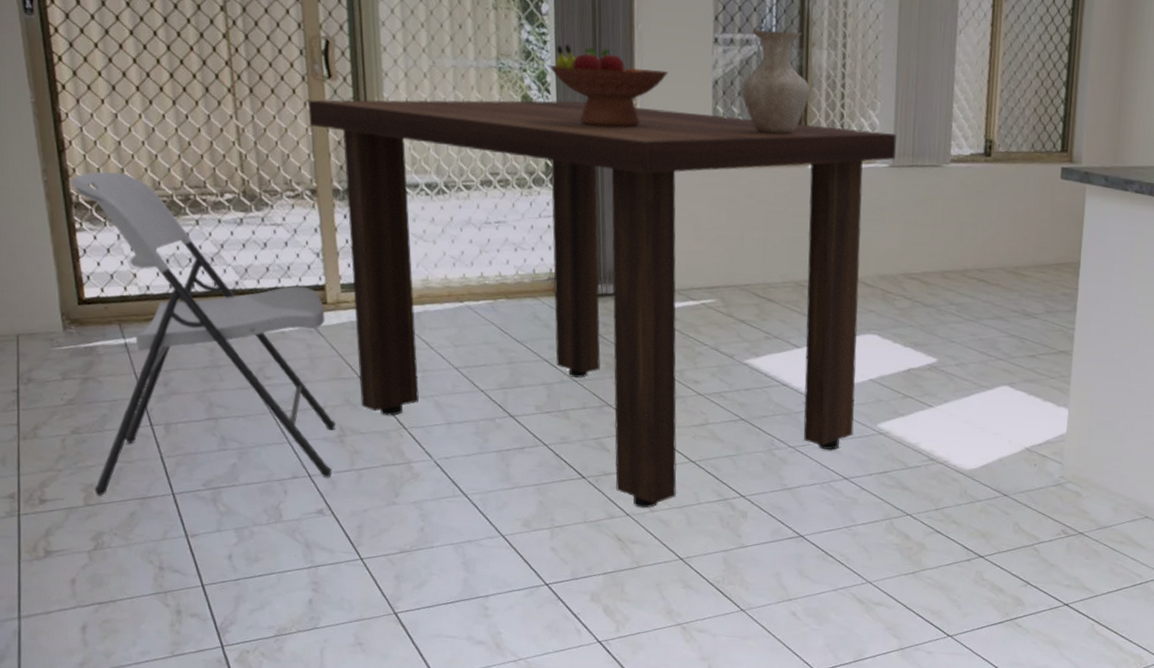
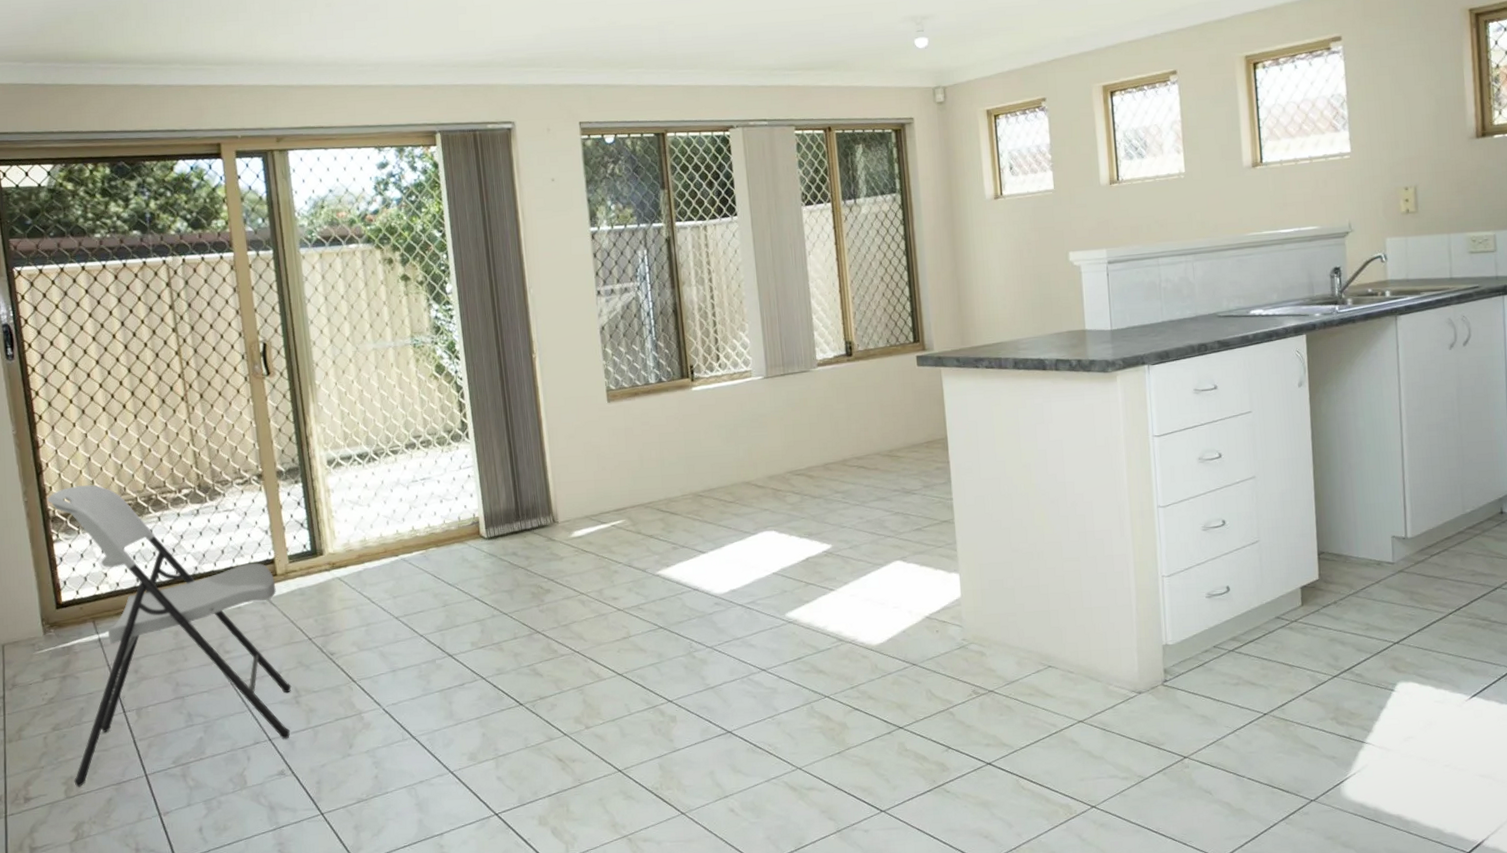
dining table: present [308,99,897,508] -> none [251,349,768,726]
fruit bowl: present [549,44,669,128] -> none [457,313,561,382]
vase: present [741,30,811,134] -> none [624,274,686,366]

